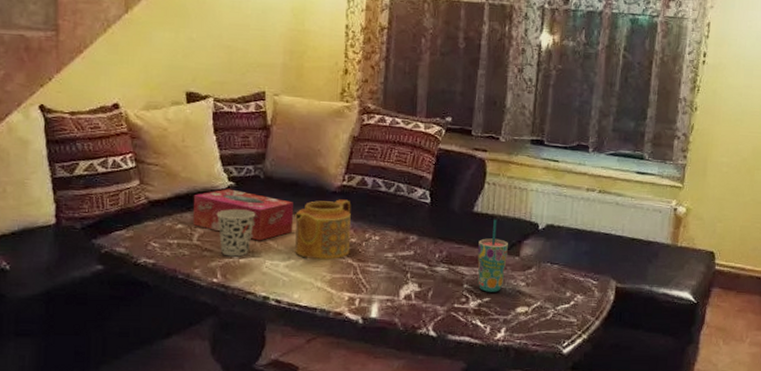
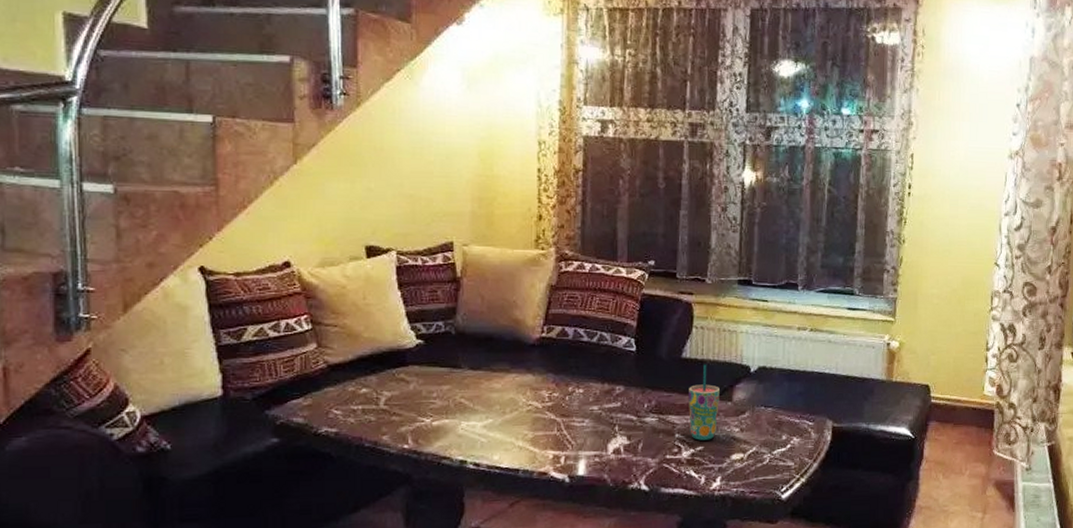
tissue box: present [193,189,294,241] -> none [378,347,490,402]
cup: present [216,209,255,257] -> none [404,369,447,420]
teapot: present [295,199,351,260] -> none [491,352,553,418]

